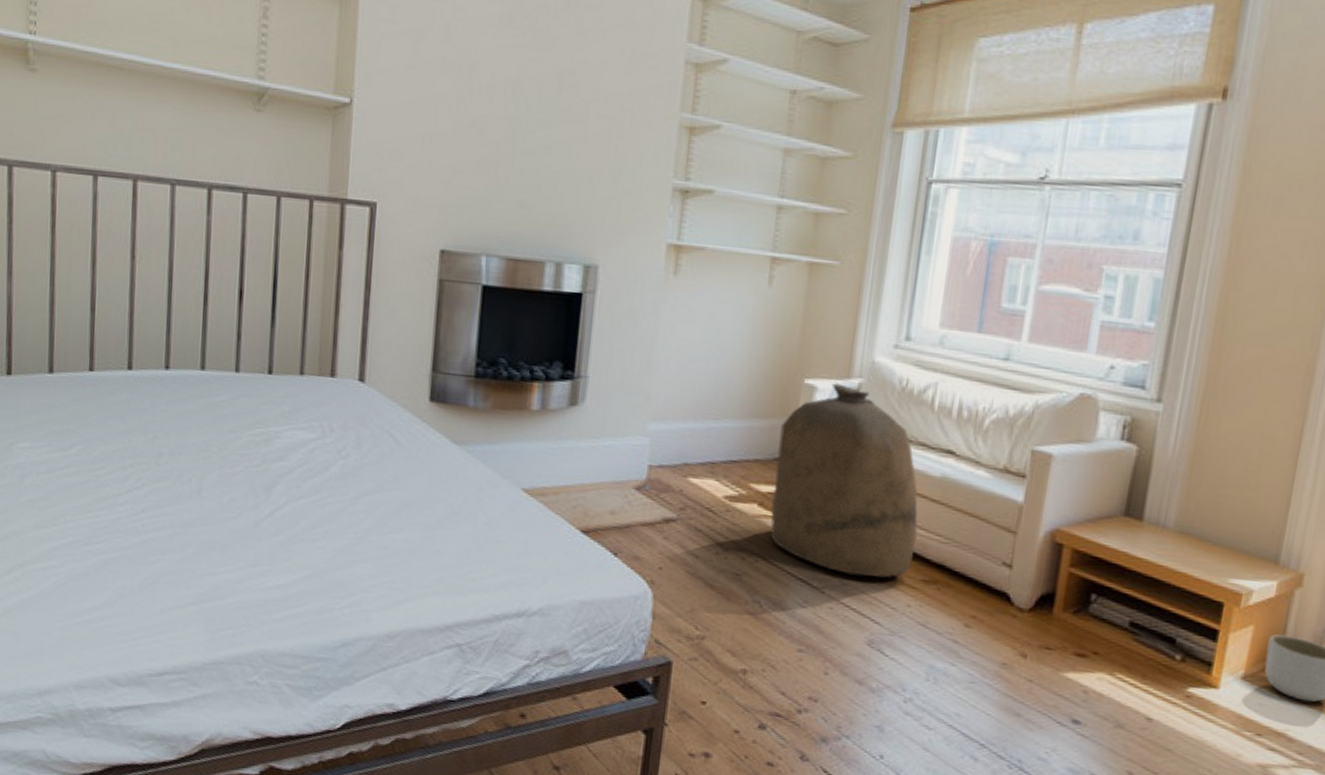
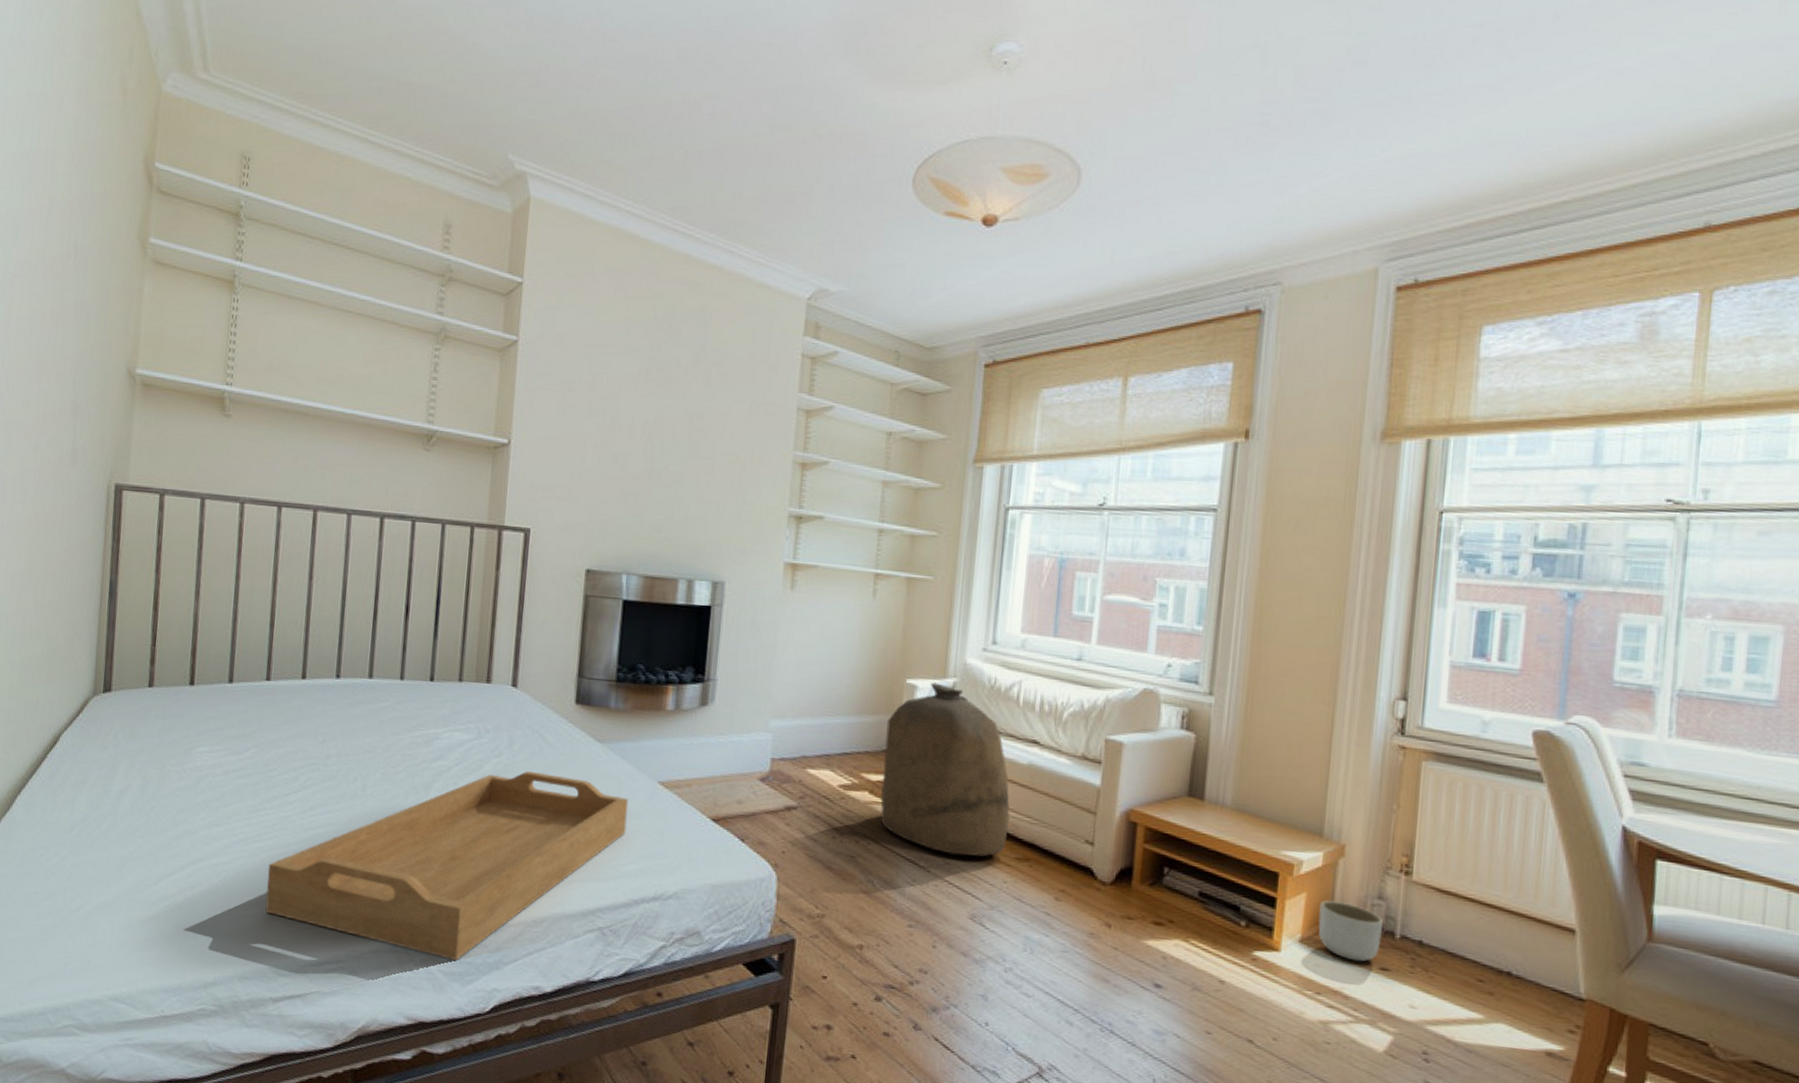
serving tray: none [99,474,489,675] -> present [265,770,629,961]

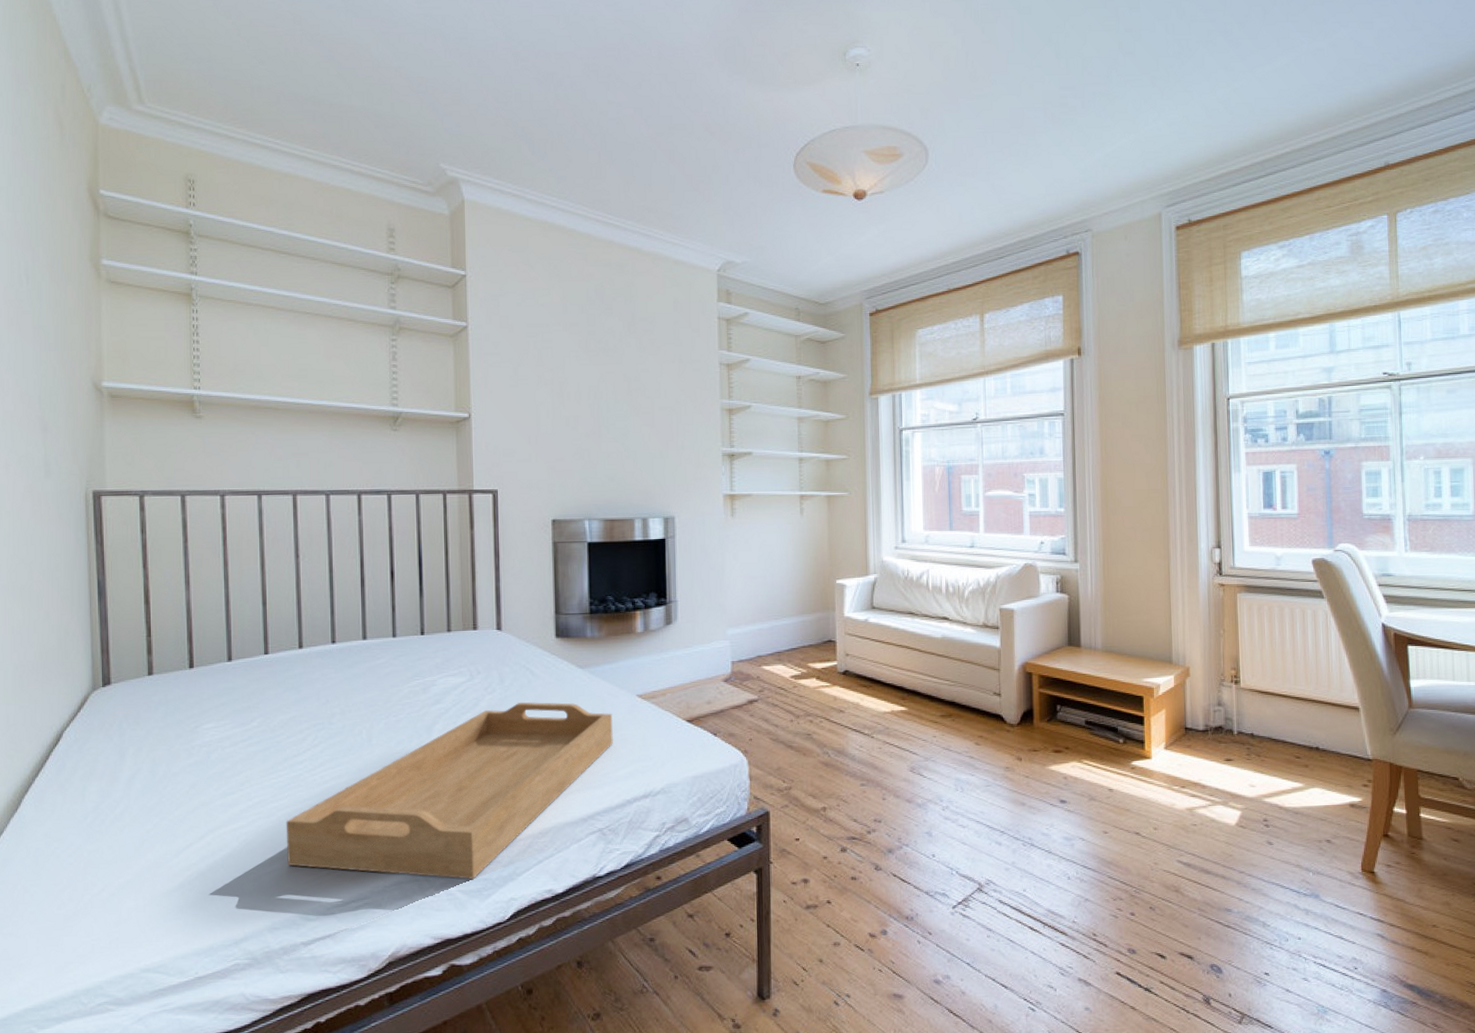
bag: present [880,682,1010,857] -> none [824,580,932,720]
planter: present [1318,900,1383,962] -> none [1176,712,1224,757]

